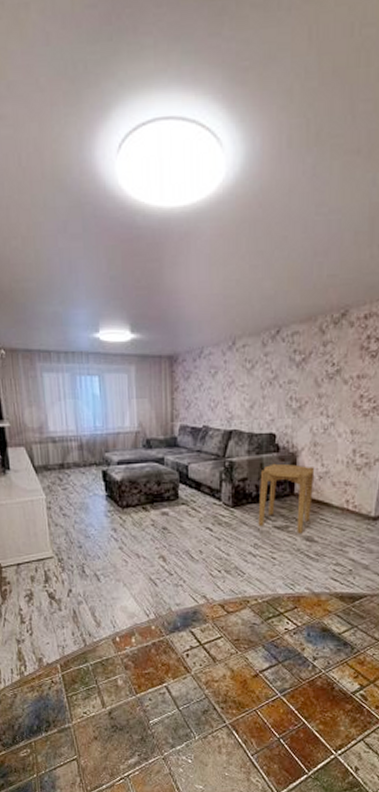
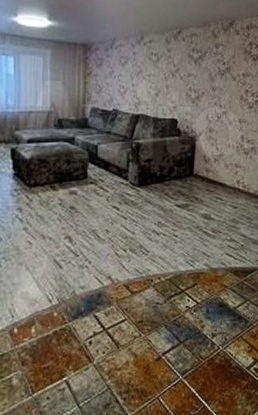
side table: present [258,463,315,534] -> none [162,146,211,212]

